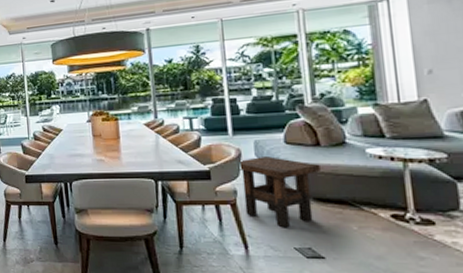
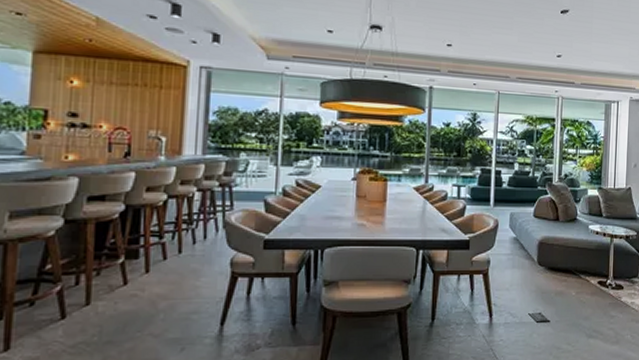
side table: present [237,156,321,228] -> none [494,228,557,296]

